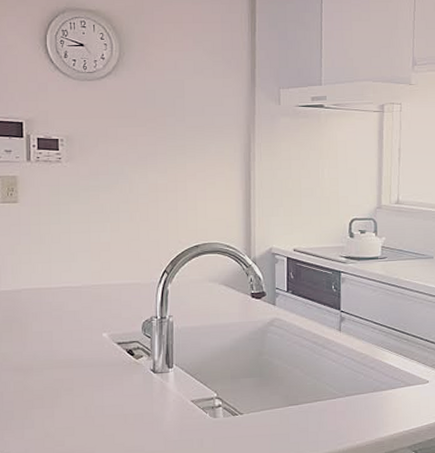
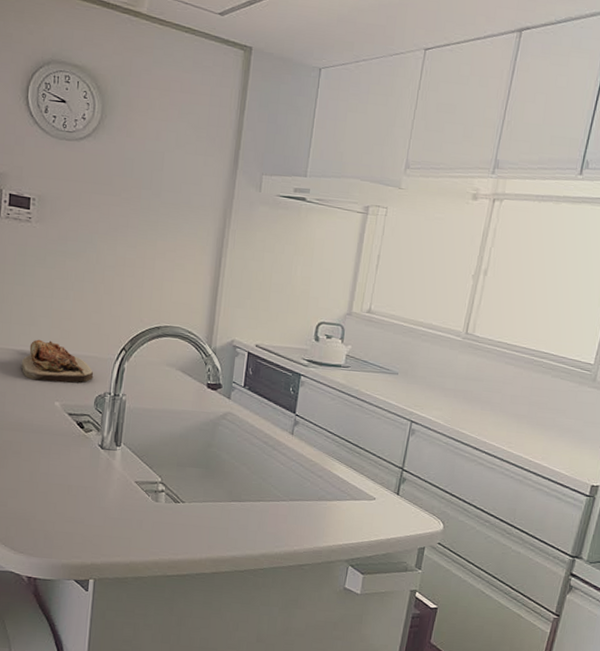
cutting board: none [66,274,139,315] -> present [21,339,94,383]

